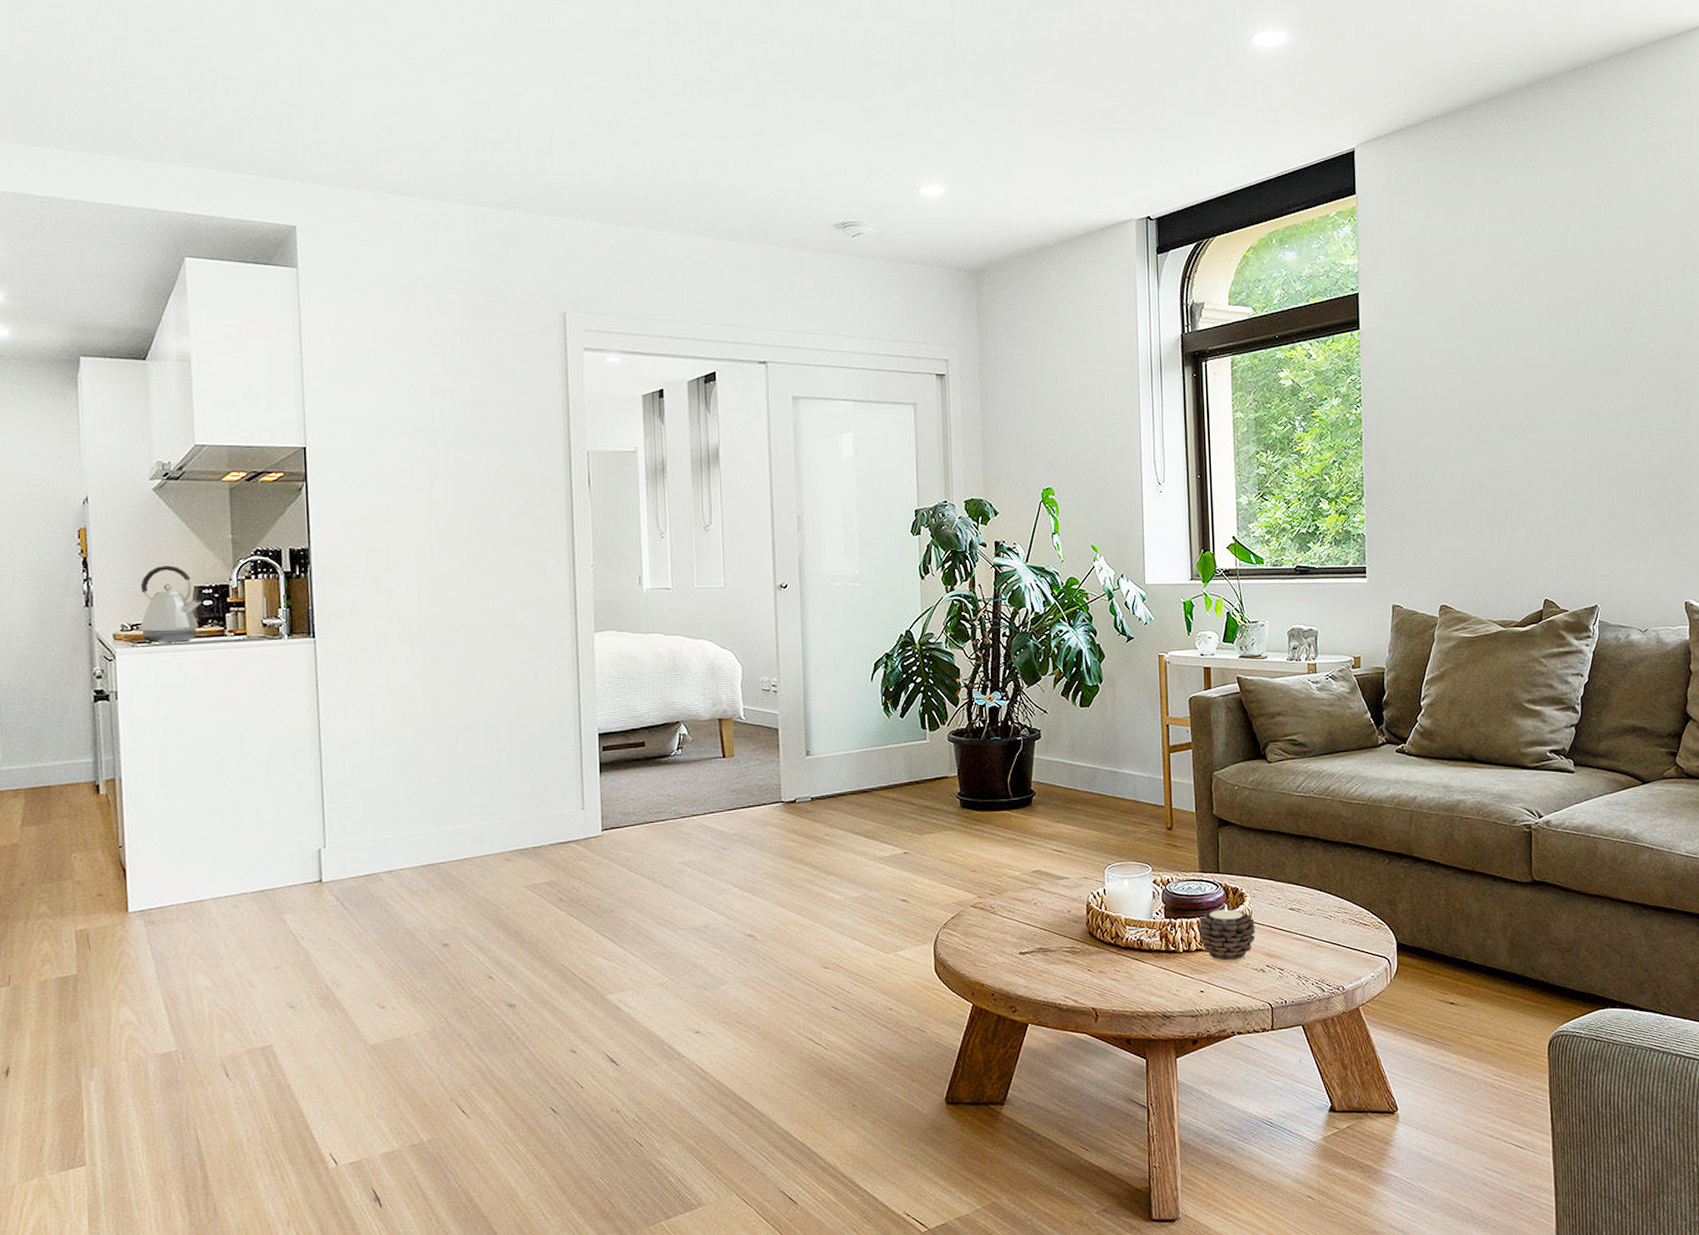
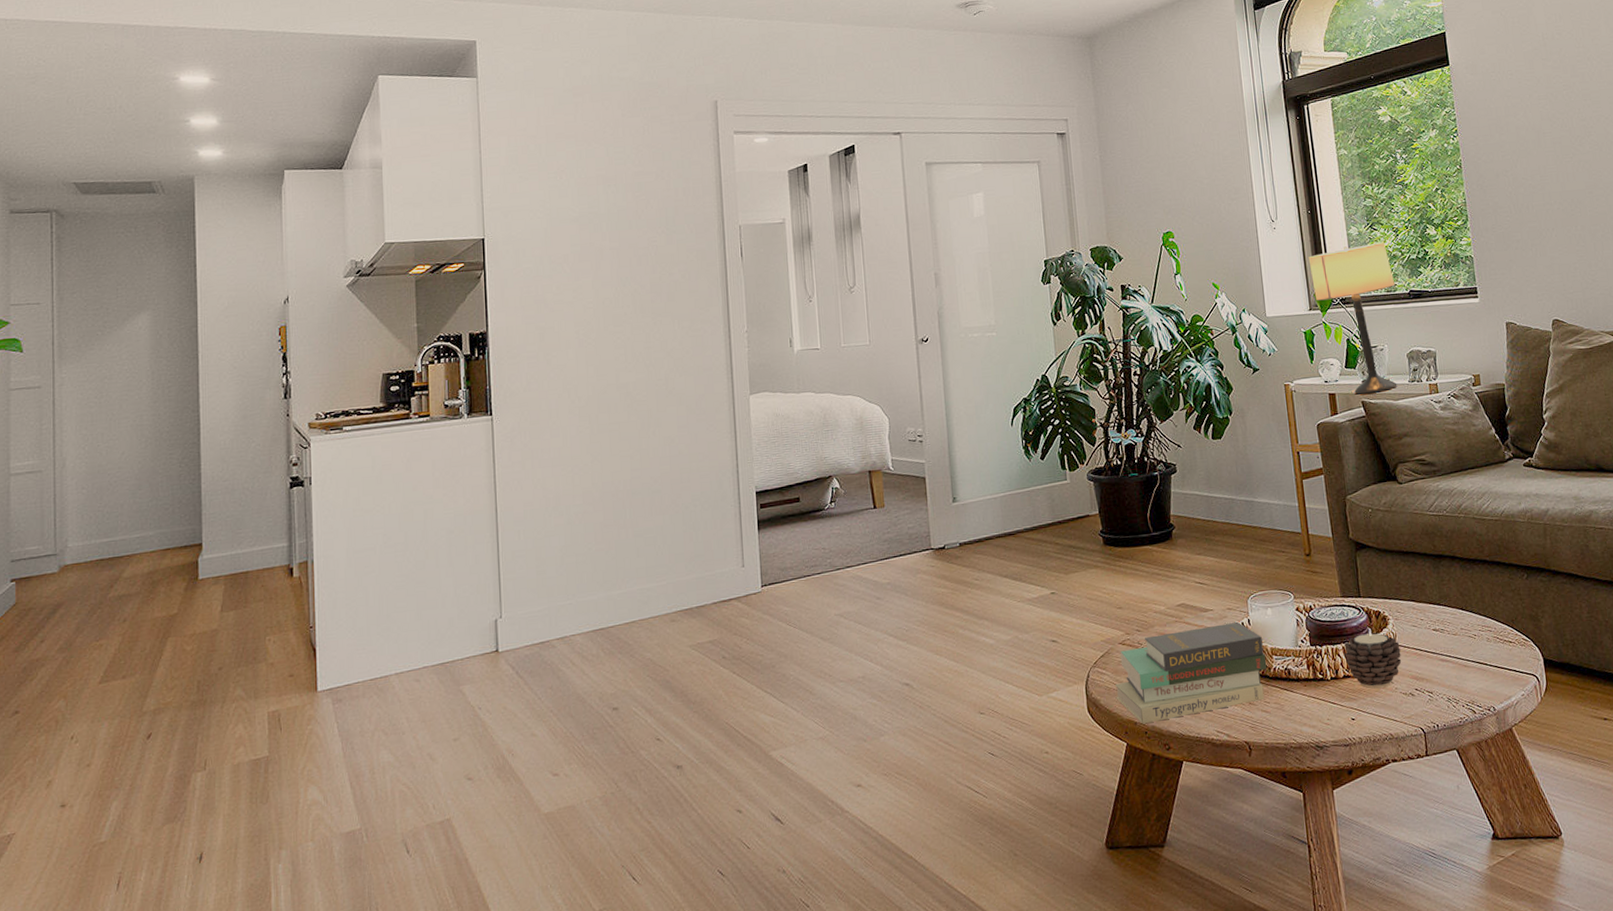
kettle: present [138,565,202,643] -> none [331,355,389,429]
books: none [963,890,1120,986] -> present [1114,621,1267,724]
table lamp: none [1194,513,1282,670] -> present [1308,242,1397,395]

